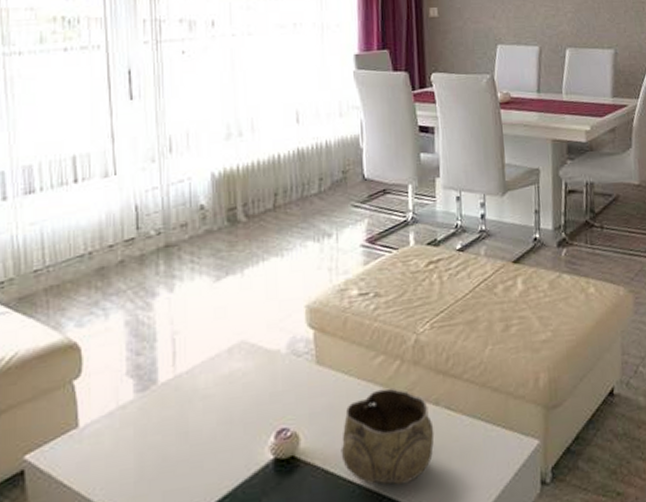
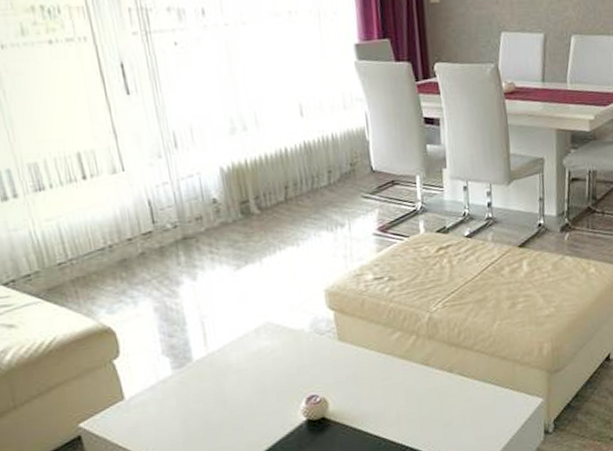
decorative bowl: present [340,388,435,485] -> none [366,359,450,438]

